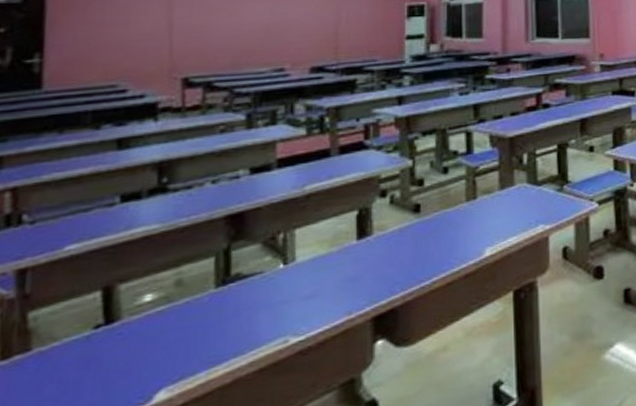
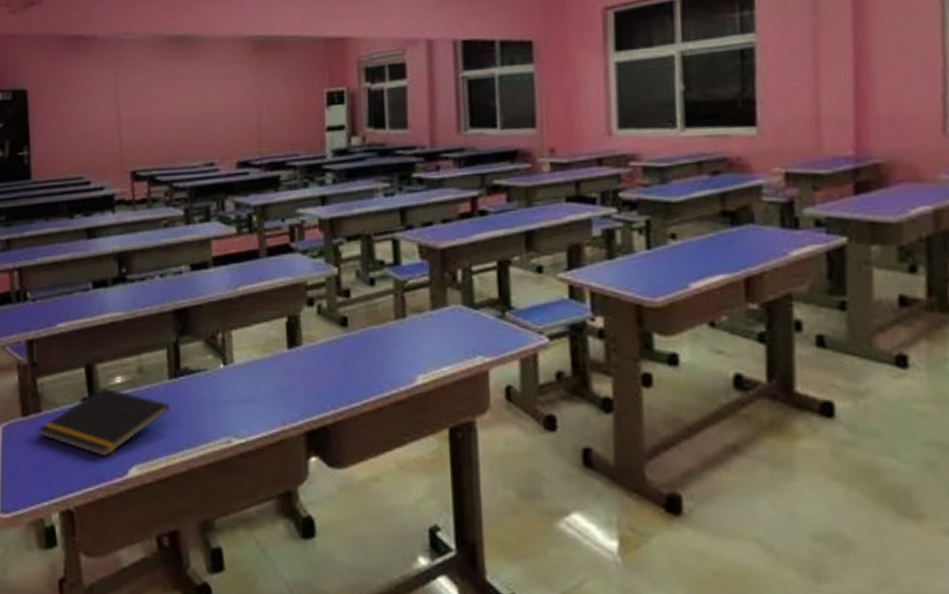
notepad: none [24,307,214,388] -> present [38,387,170,457]

